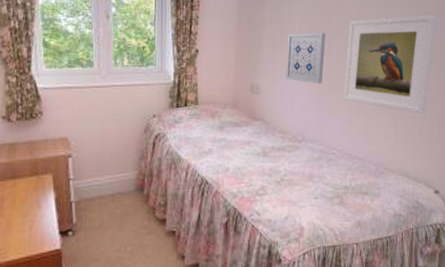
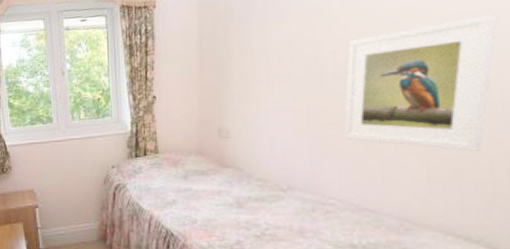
wall art: present [286,32,325,84] -> none [261,60,315,122]

